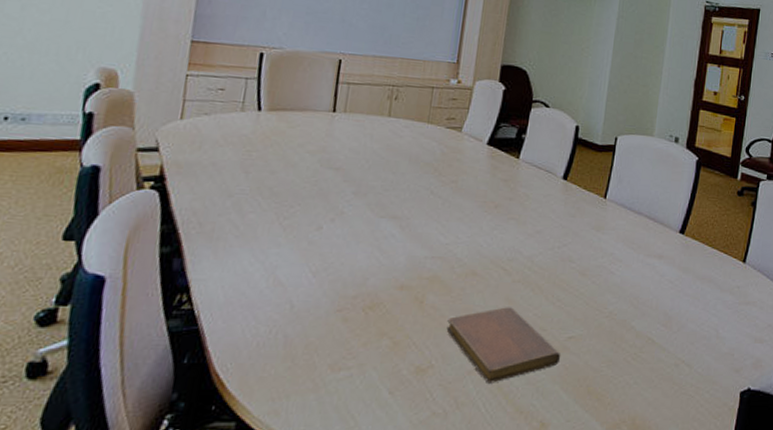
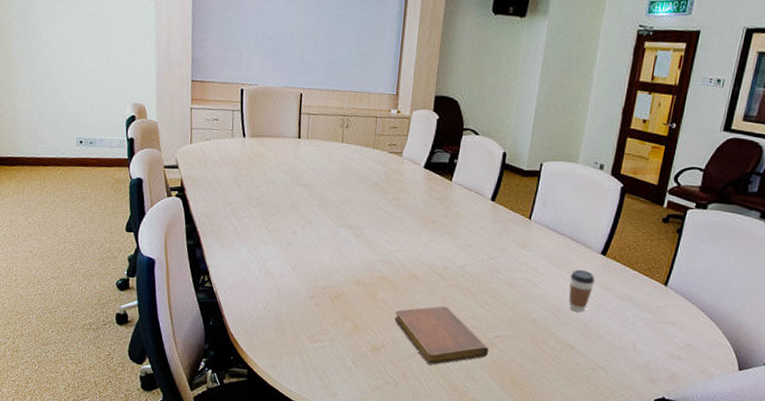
coffee cup: none [648,251,675,300] -> present [569,269,595,312]

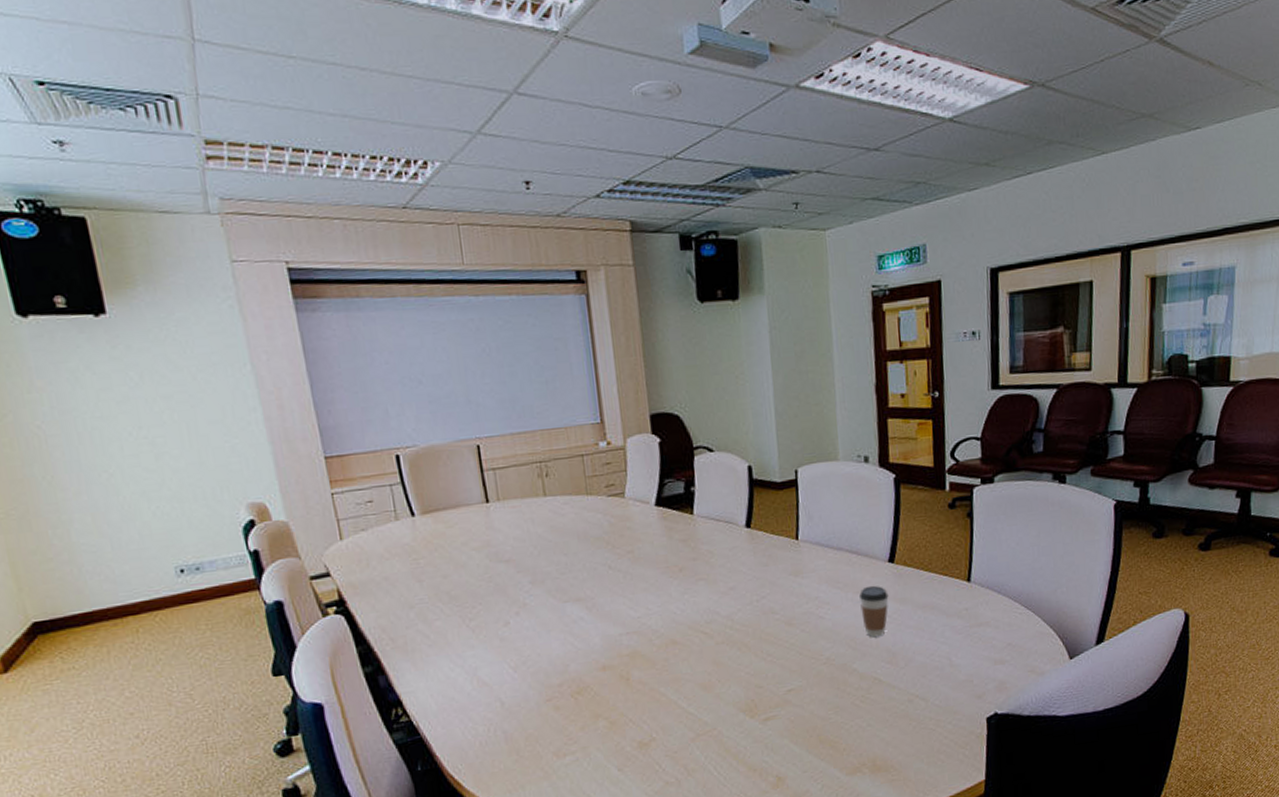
notebook: present [394,306,489,365] -> none [658,670,784,747]

